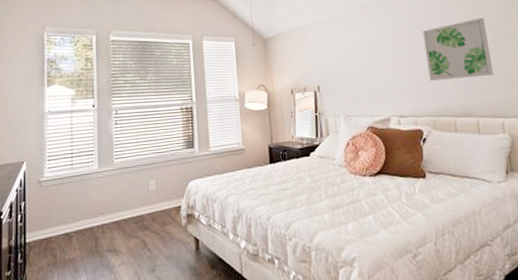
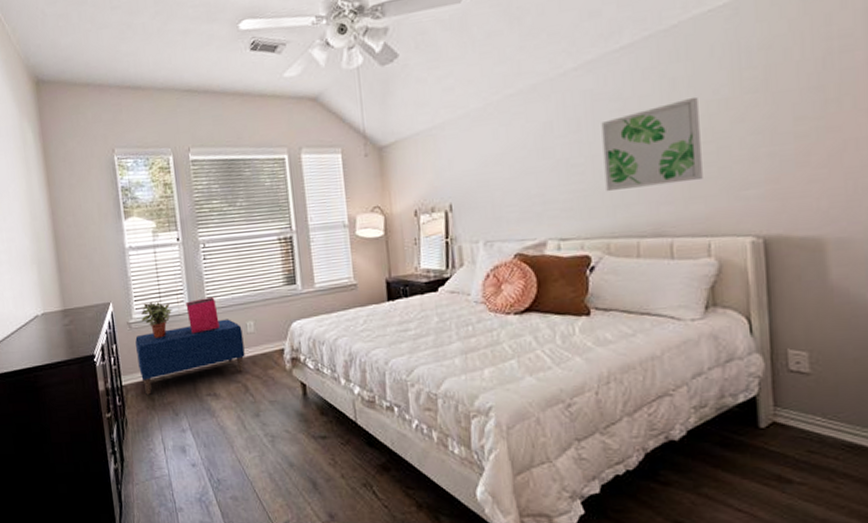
bench: none [44,178,146,252] -> present [135,319,245,395]
potted plant: none [53,161,83,196] -> present [141,301,173,338]
storage bin: none [95,157,124,192] -> present [185,296,220,334]

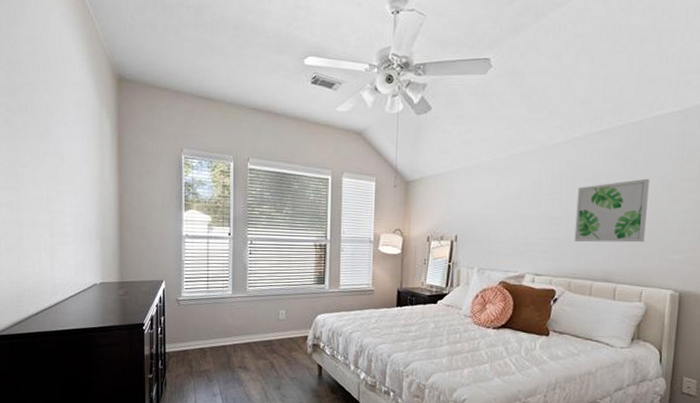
bench: present [135,319,245,395] -> none [182,306,275,362]
potted plant: present [141,301,173,338] -> none [190,284,218,316]
storage bin: present [185,296,220,334] -> none [229,286,256,316]

